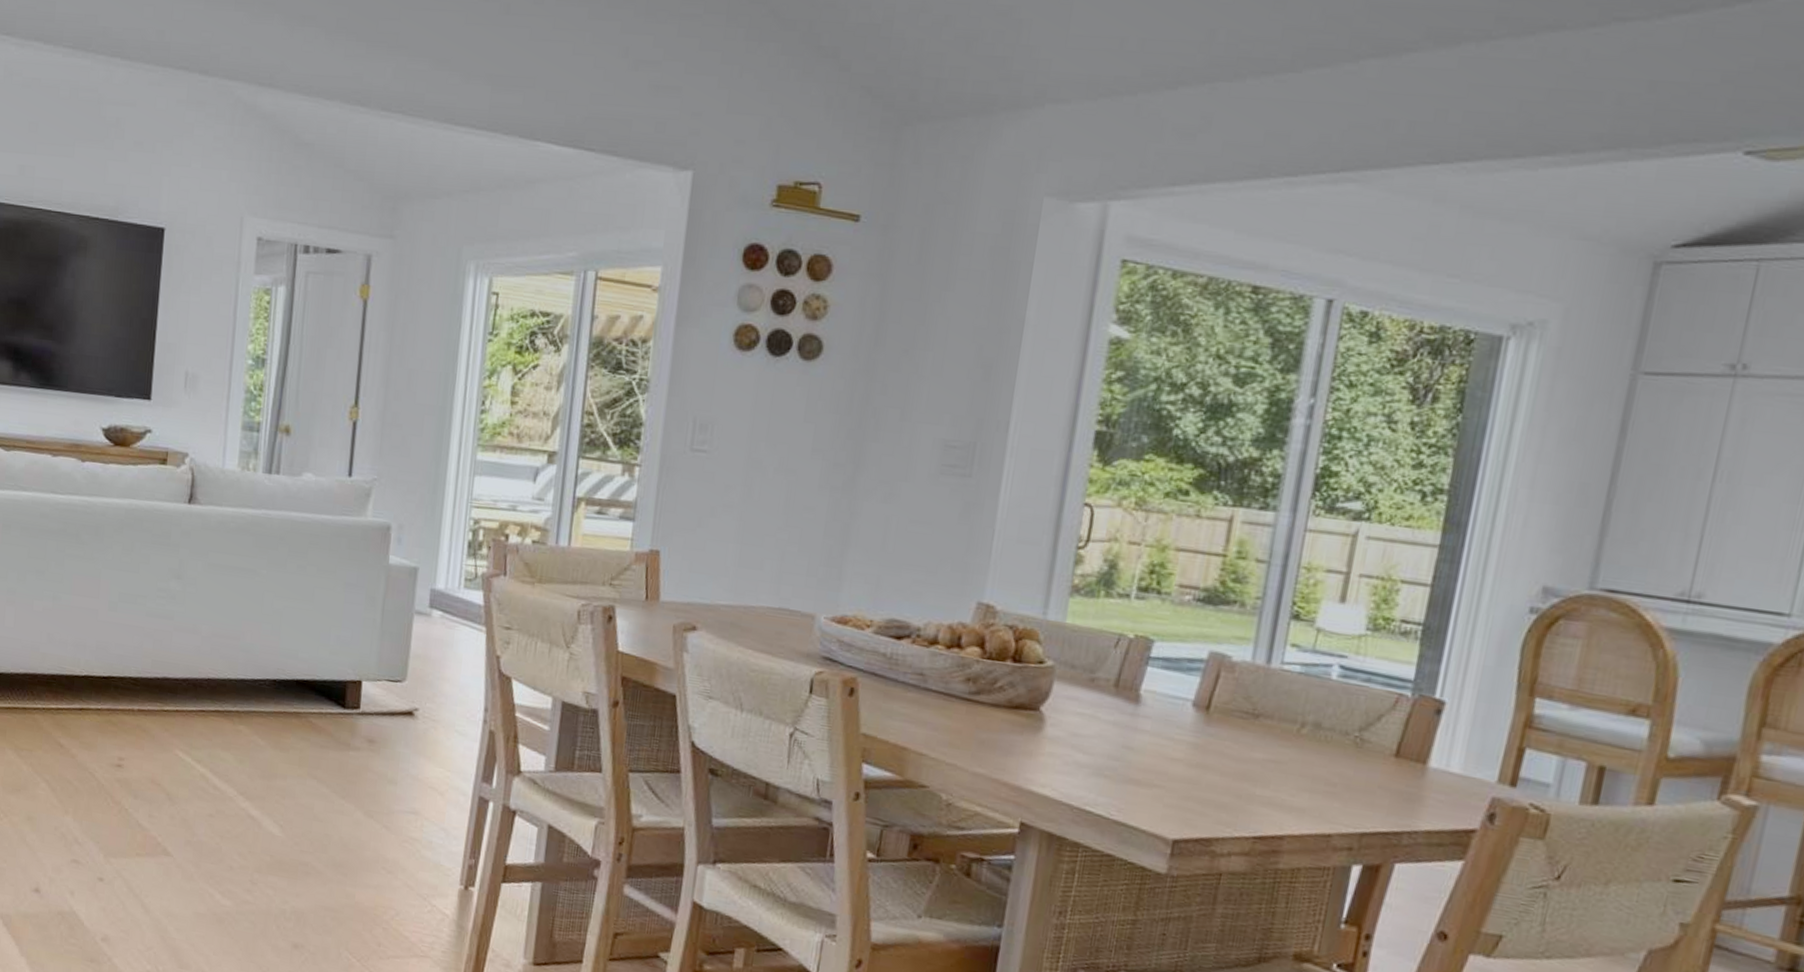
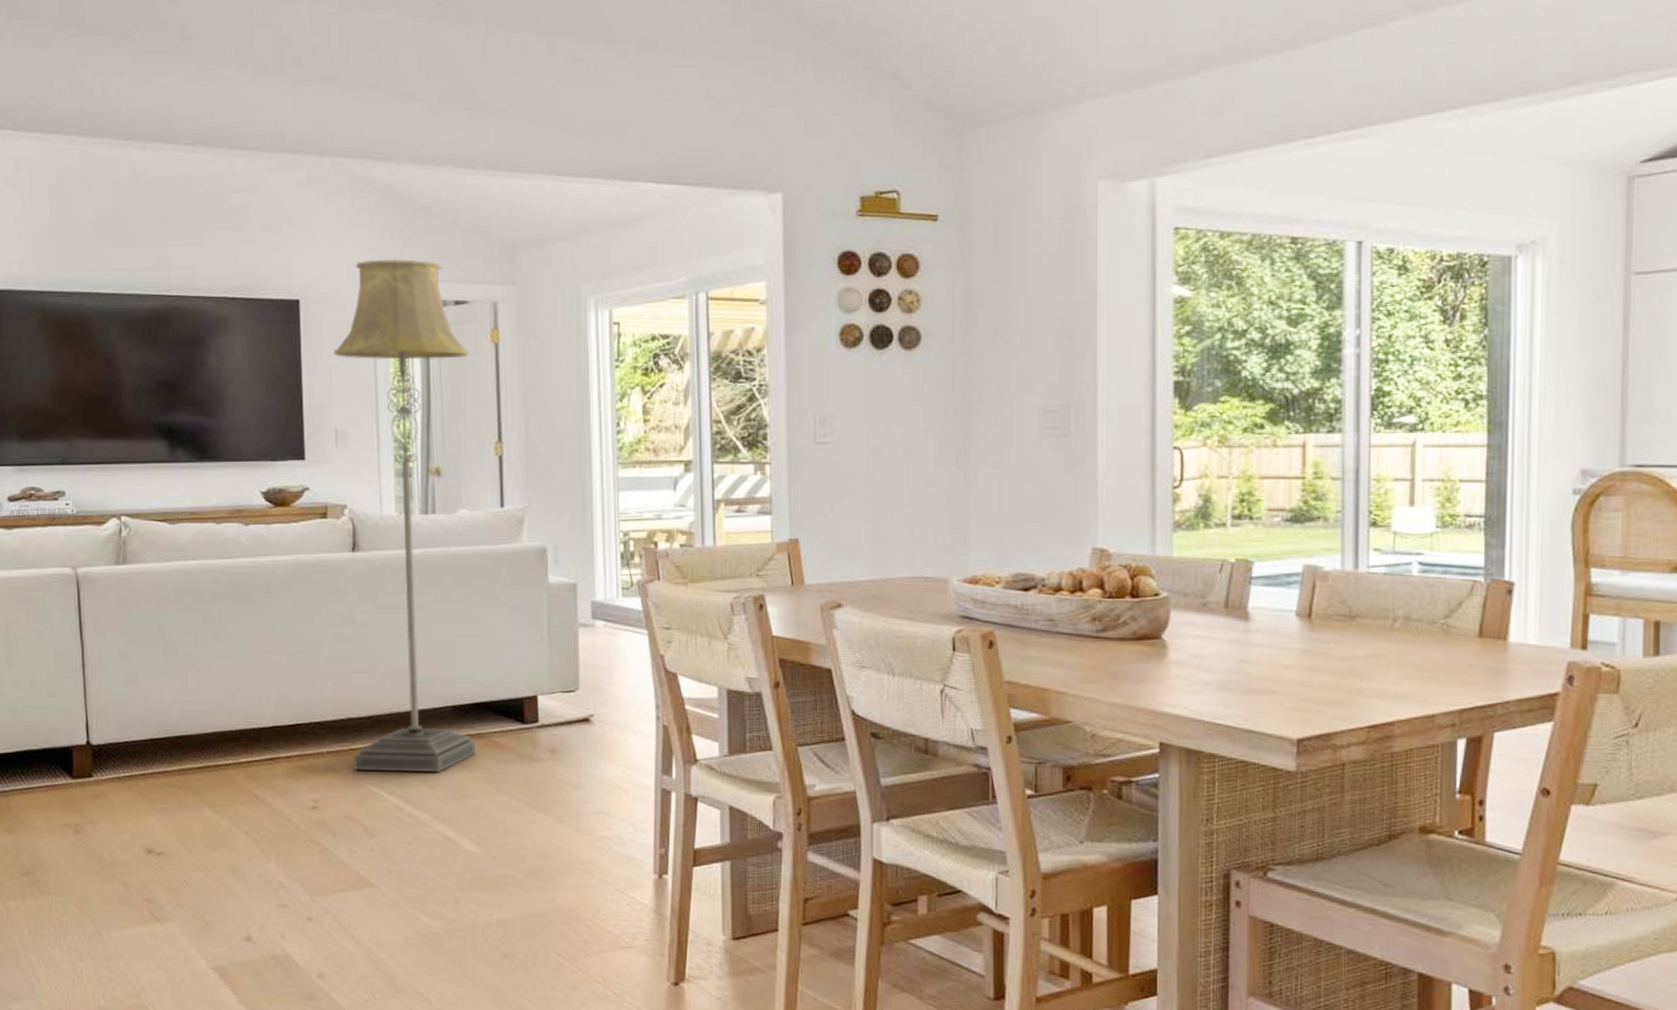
floor lamp: none [163,193,335,747] -> present [333,258,476,772]

